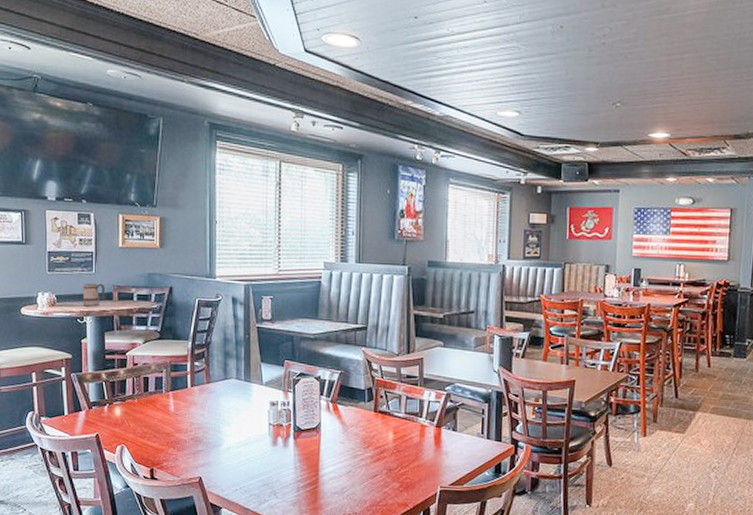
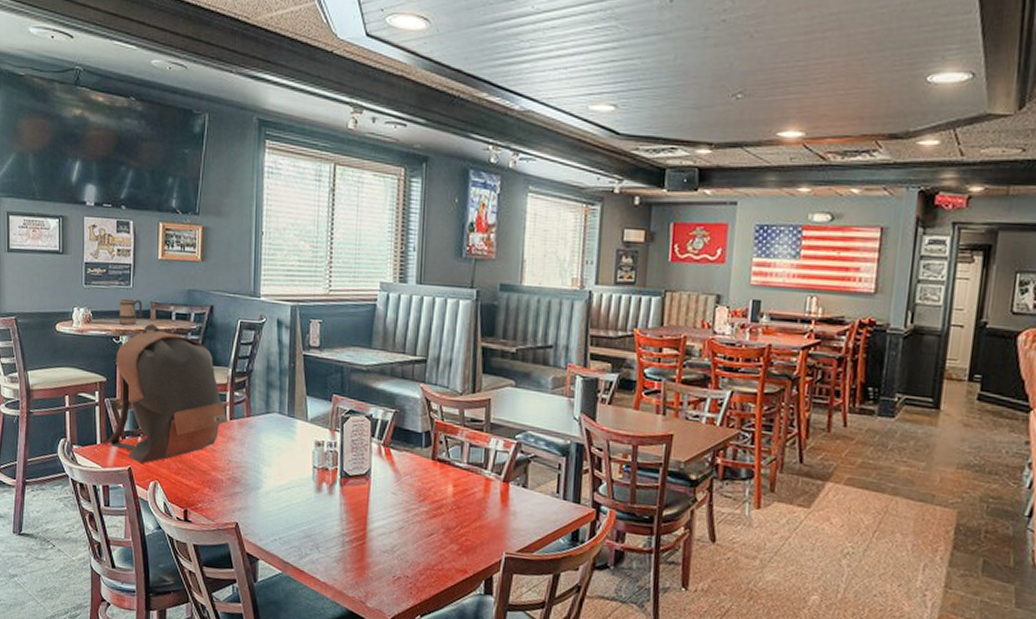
backpack: none [69,305,189,431] -> present [102,324,228,464]

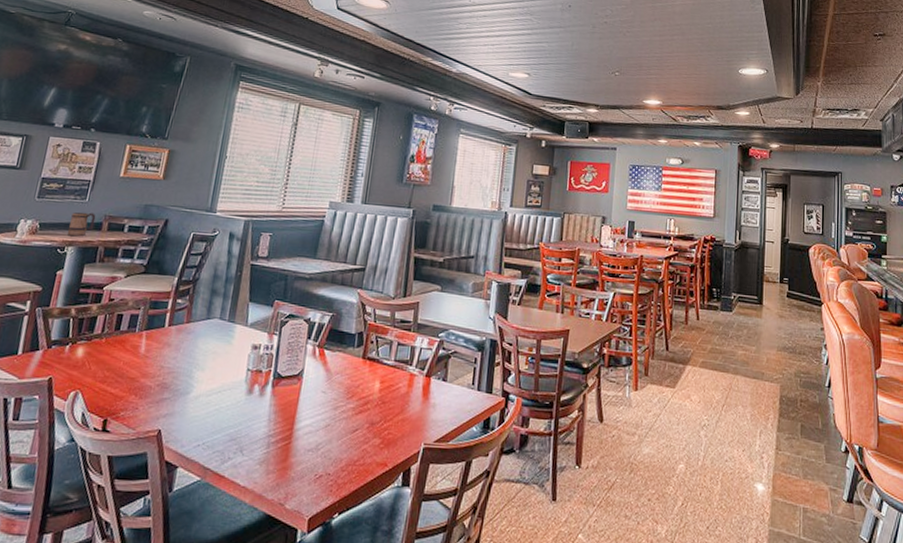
backpack: present [102,324,228,464] -> none [23,236,166,374]

